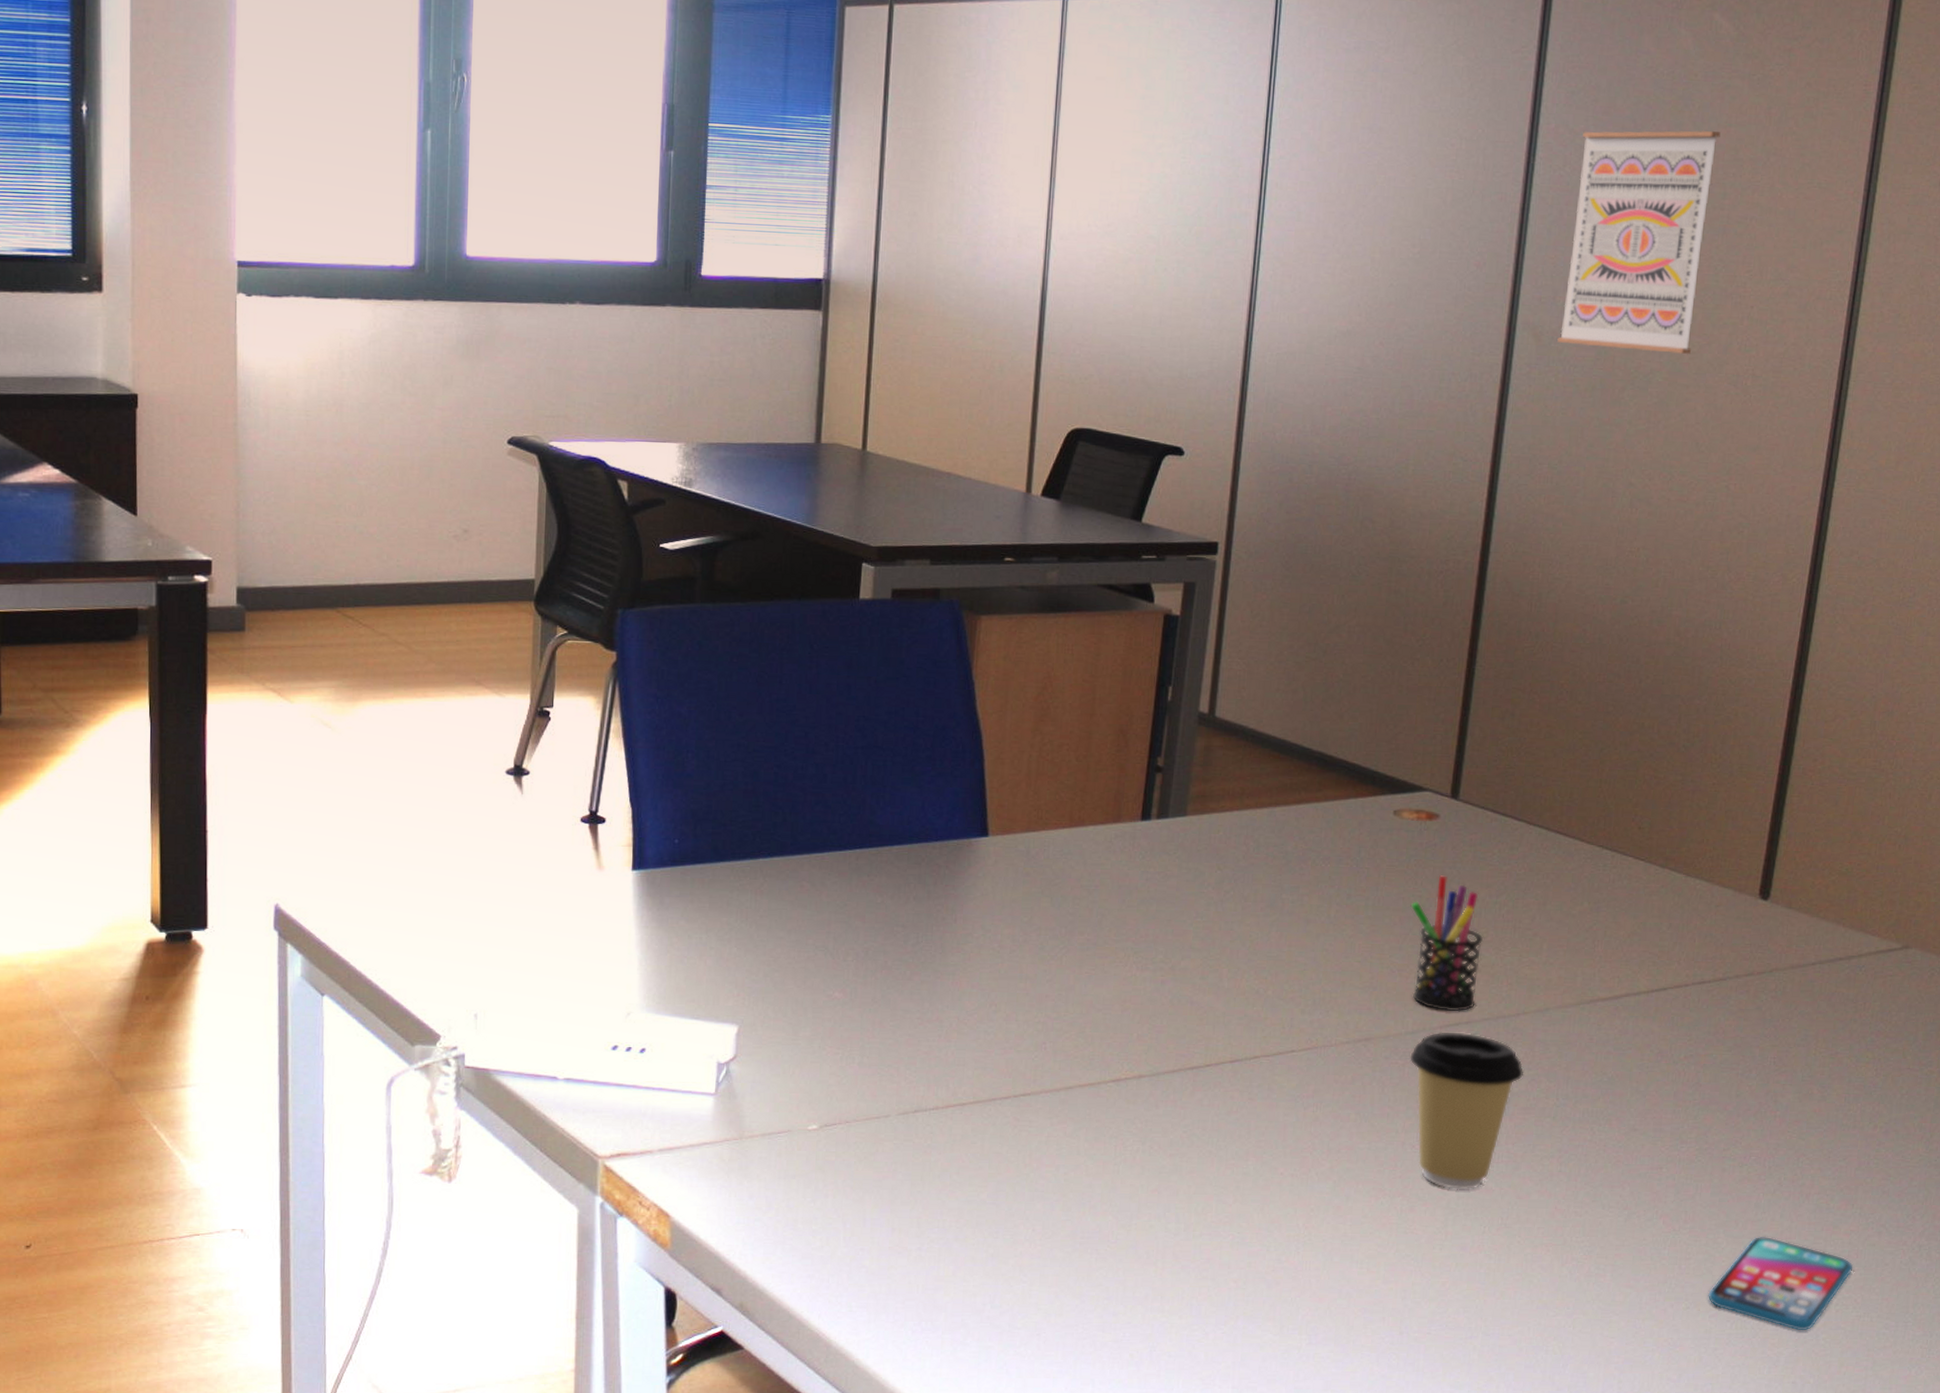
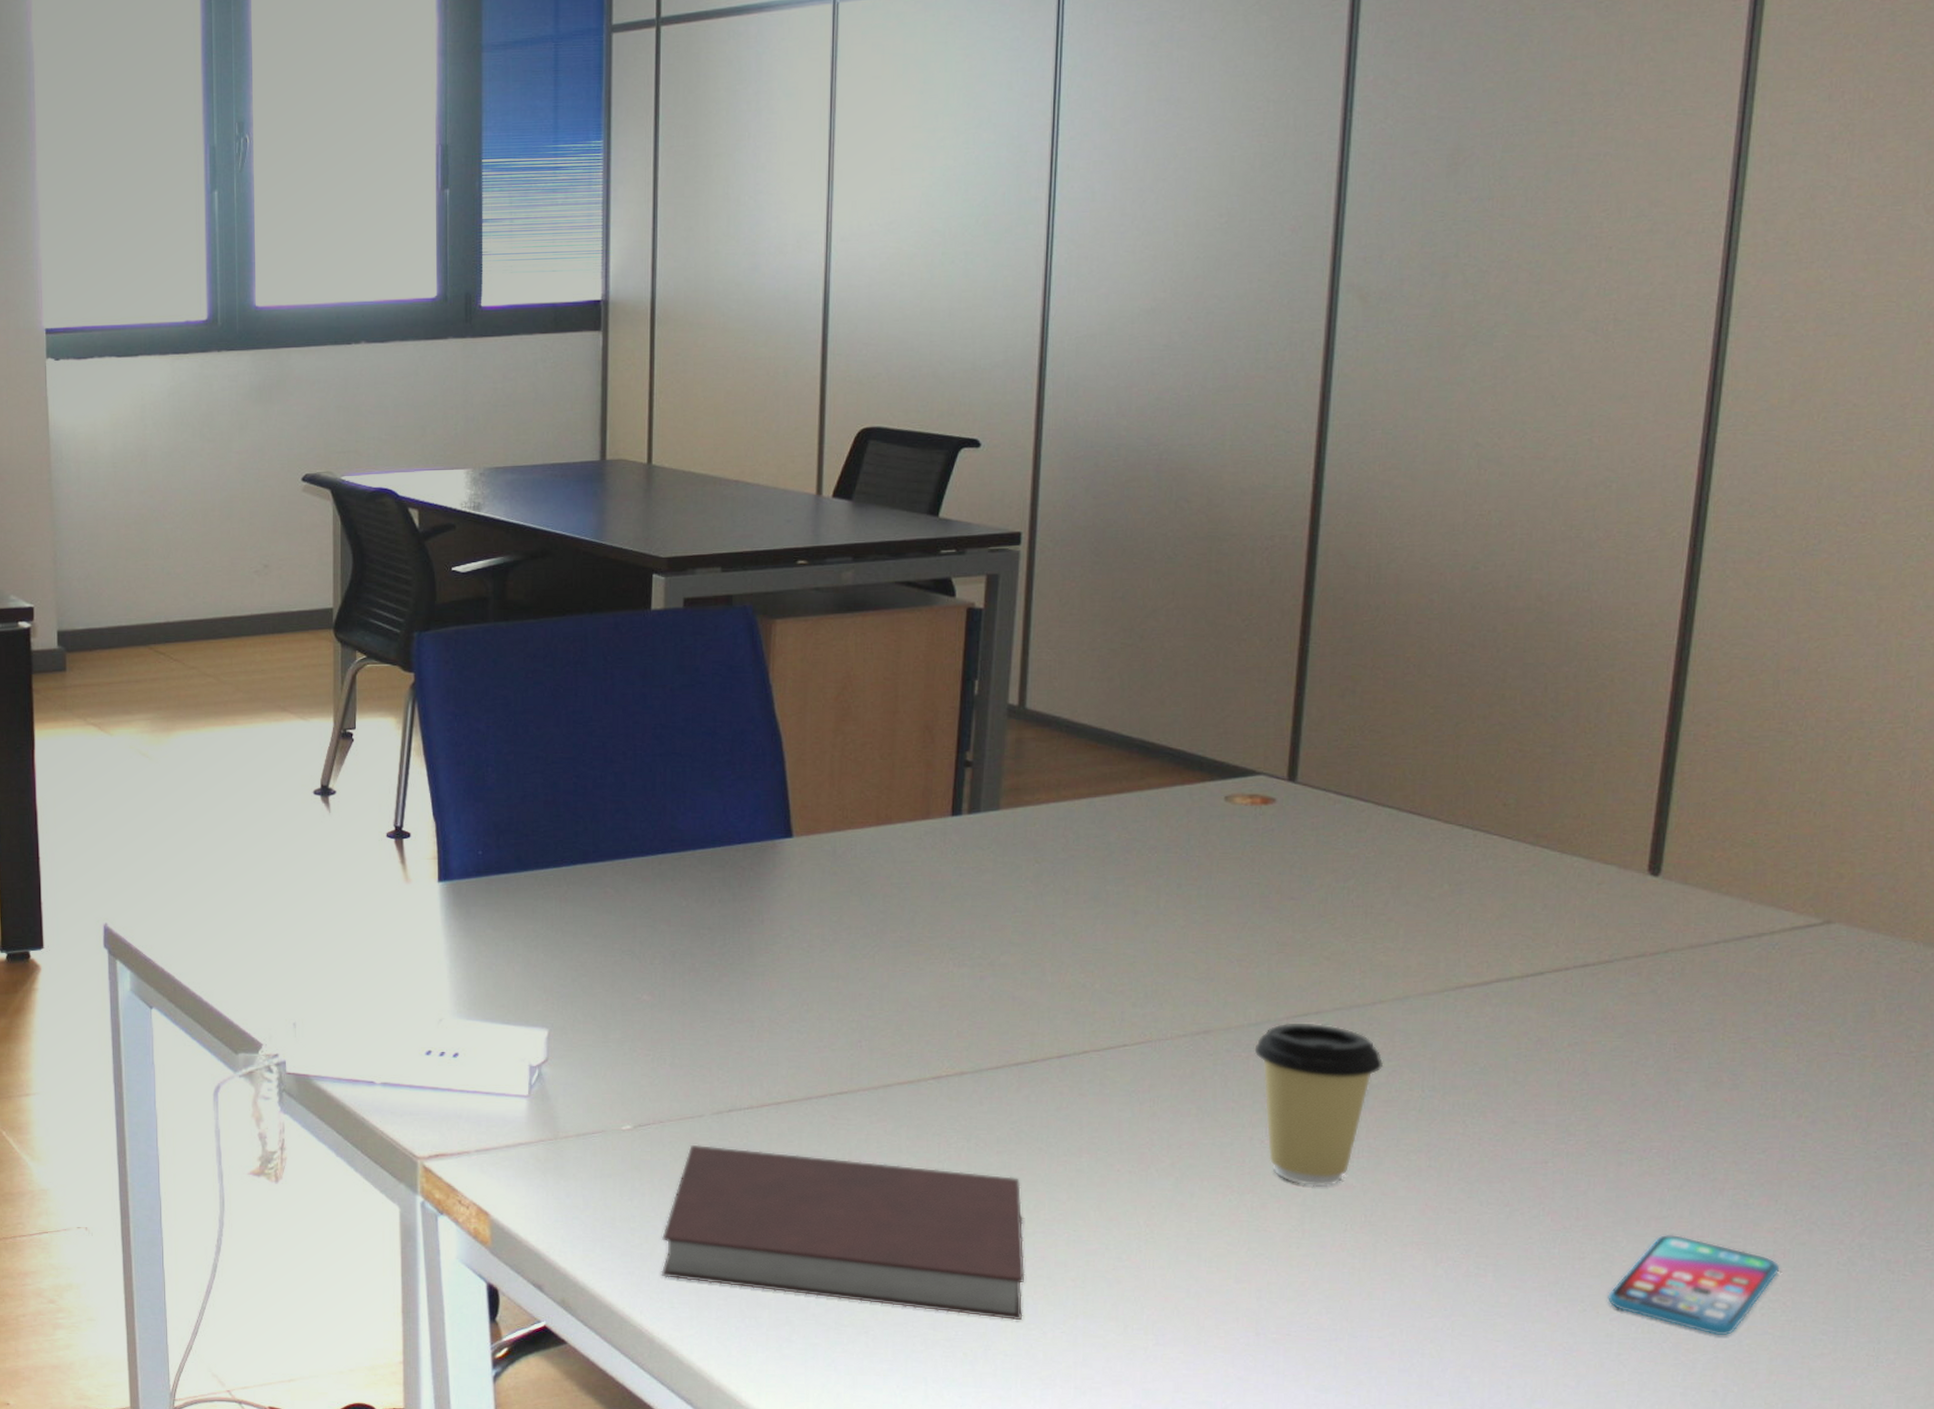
notebook: none [840,1145,1191,1322] -> present [661,1144,1025,1321]
pen holder: present [1410,875,1484,1012] -> none [1248,861,1332,1002]
wall art: present [1557,130,1721,355] -> none [1386,65,1565,305]

